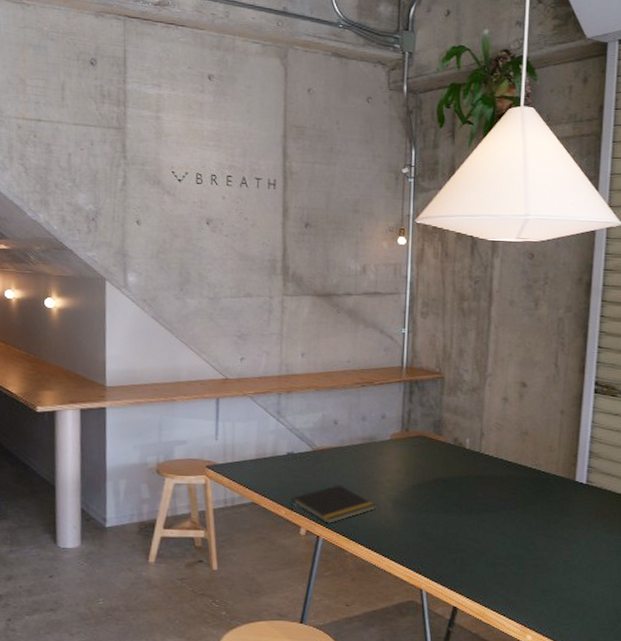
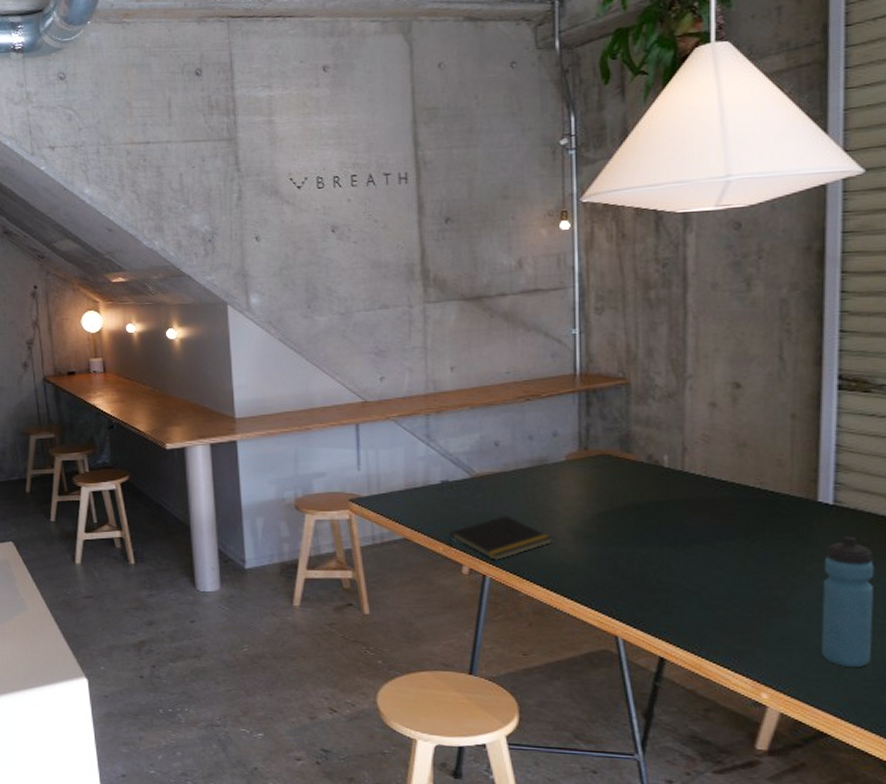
water bottle: none [572,509,612,613] -> present [821,536,875,667]

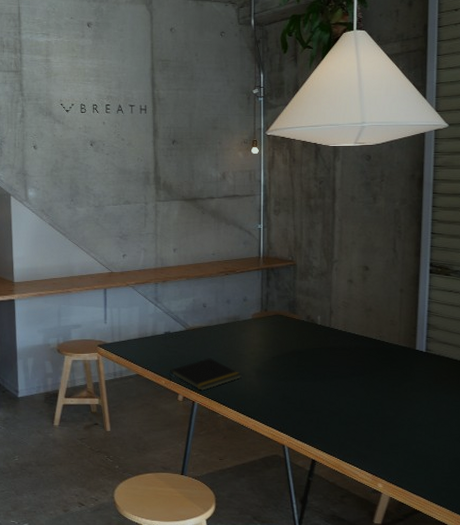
water bottle: present [821,536,875,667] -> none [417,373,450,464]

